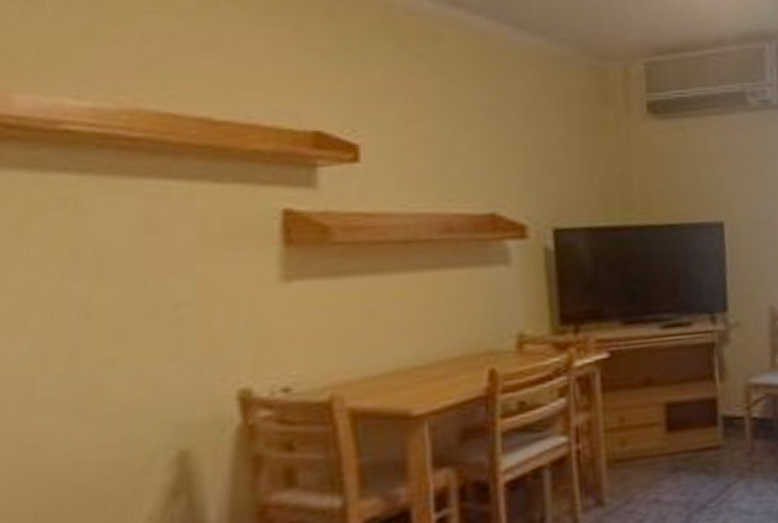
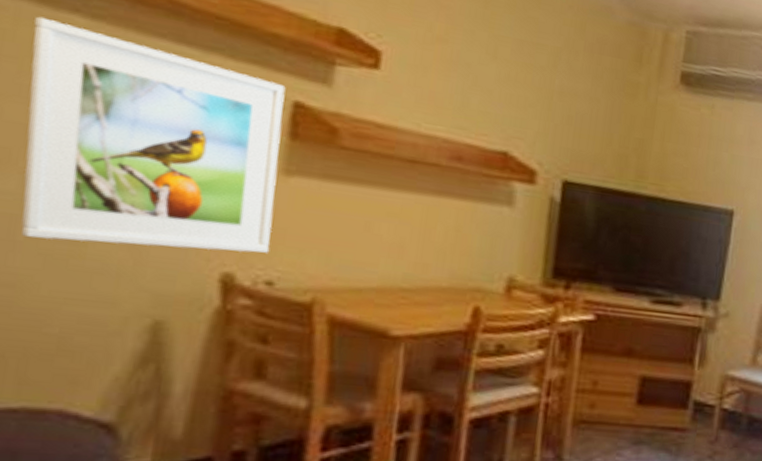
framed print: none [26,182,282,397] -> present [21,16,286,253]

